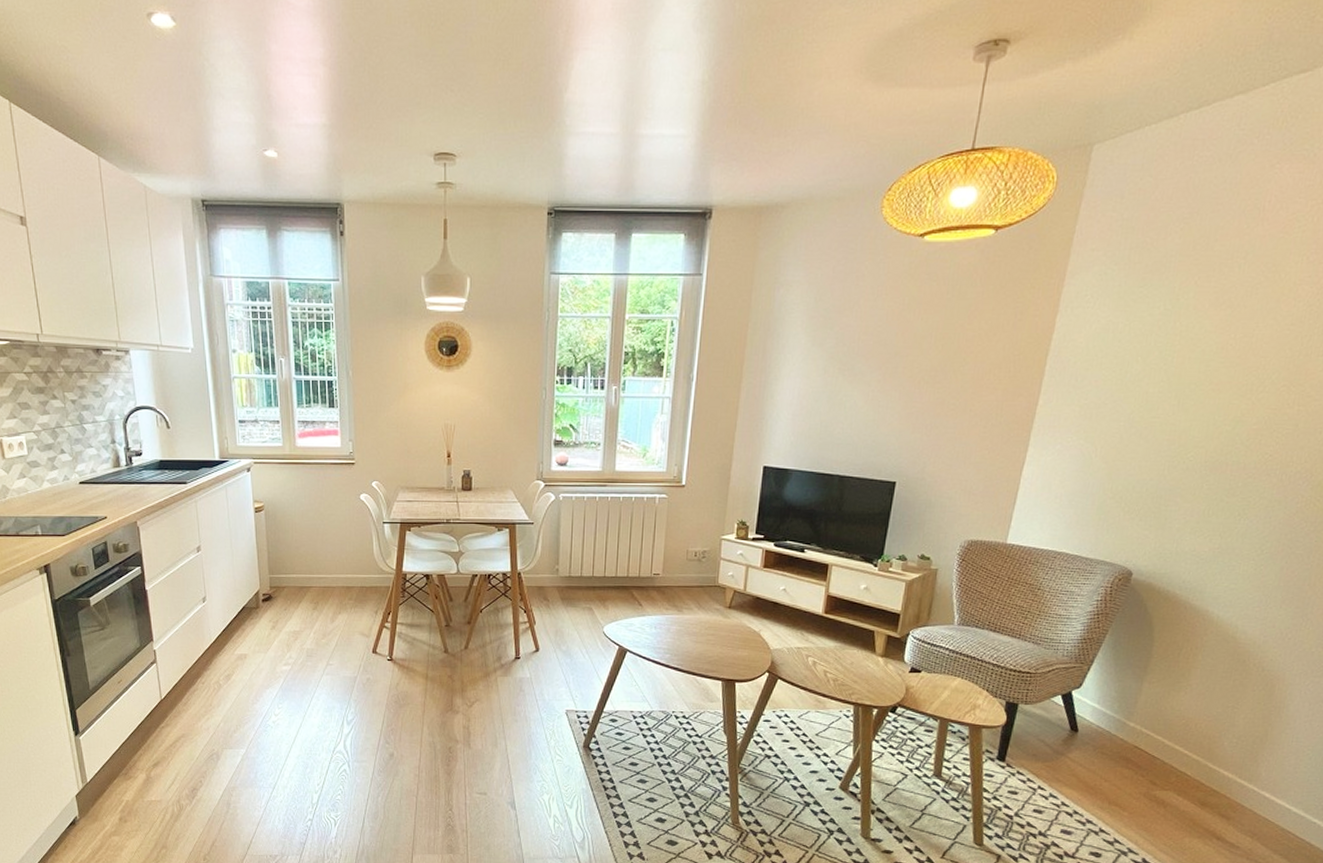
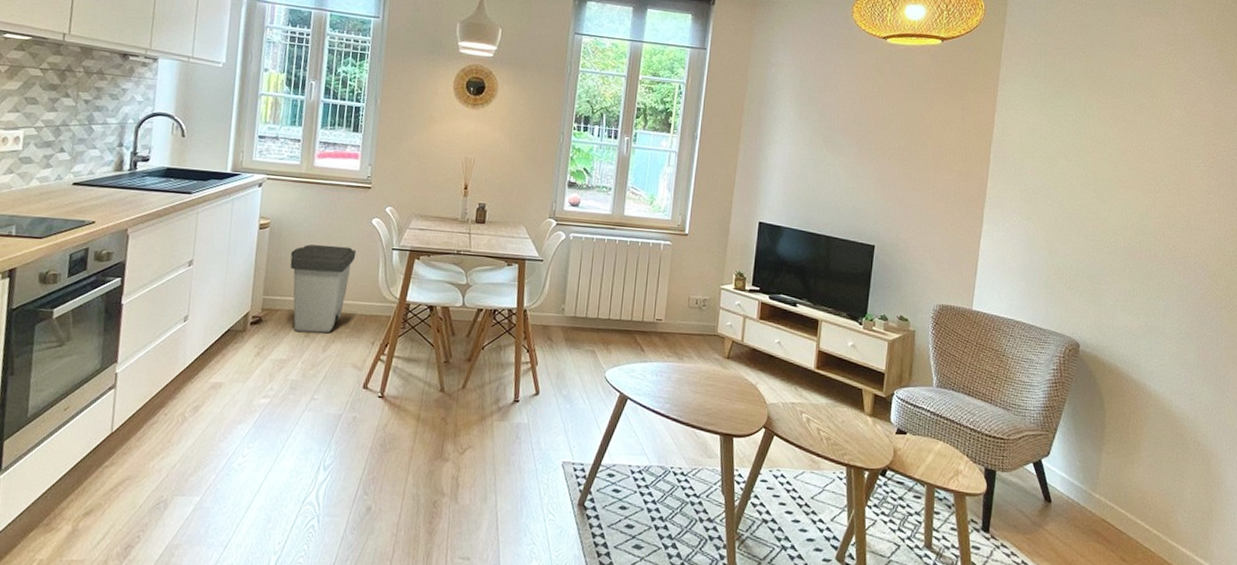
trash can: none [287,523,349,606] -> present [290,244,357,333]

